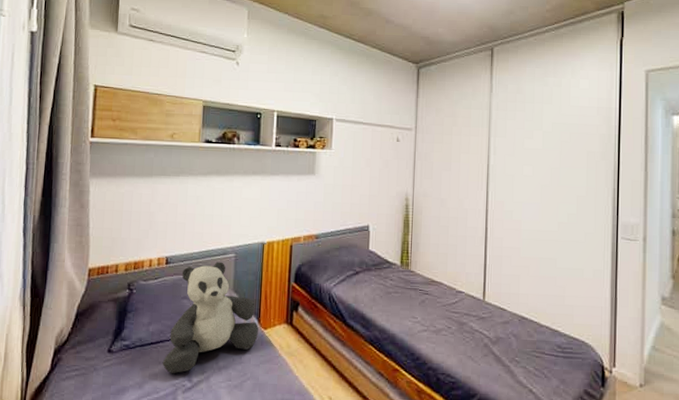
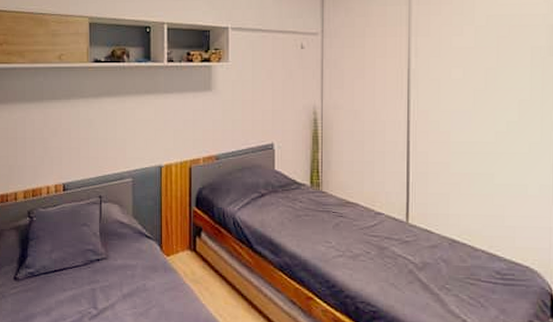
teddy bear: present [162,261,258,373] -> none [67,187,161,301]

